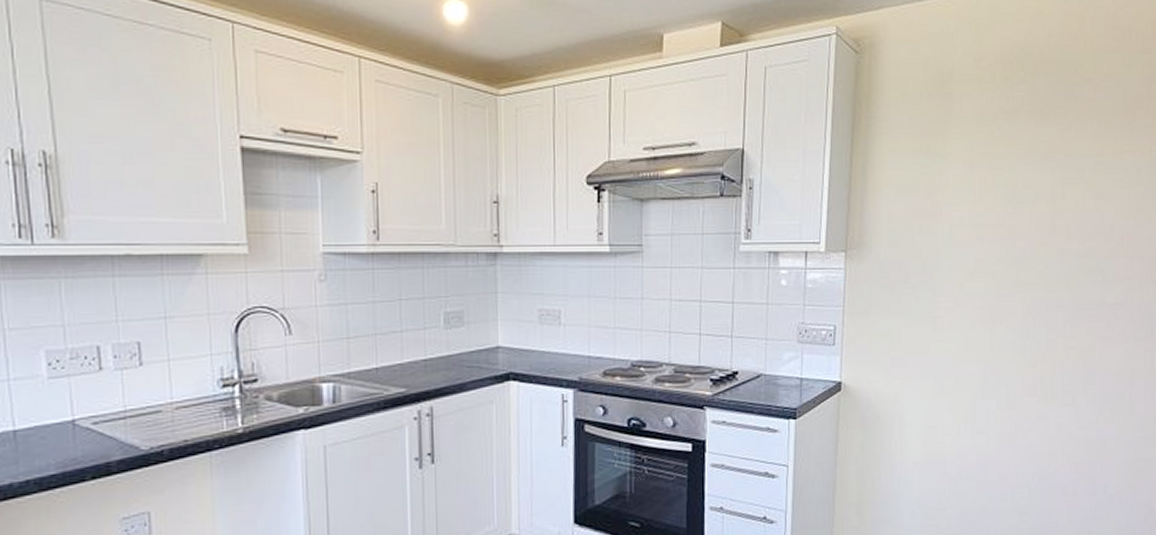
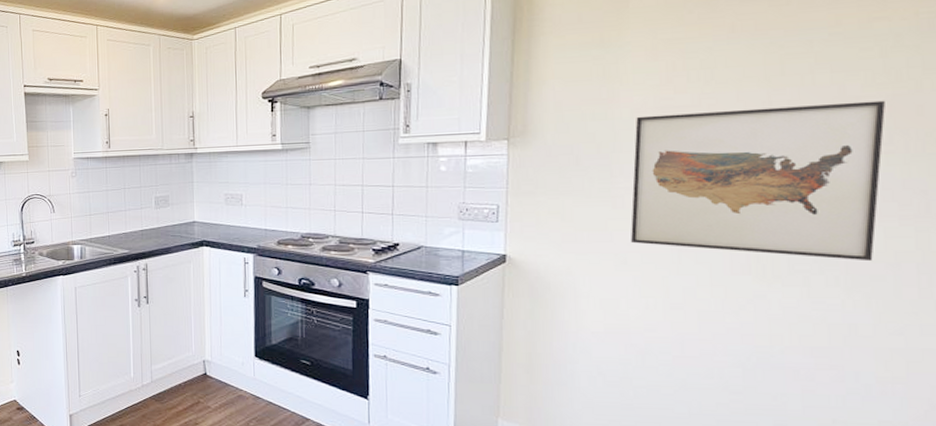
wall art: none [948,229,1129,380] -> present [631,100,885,262]

